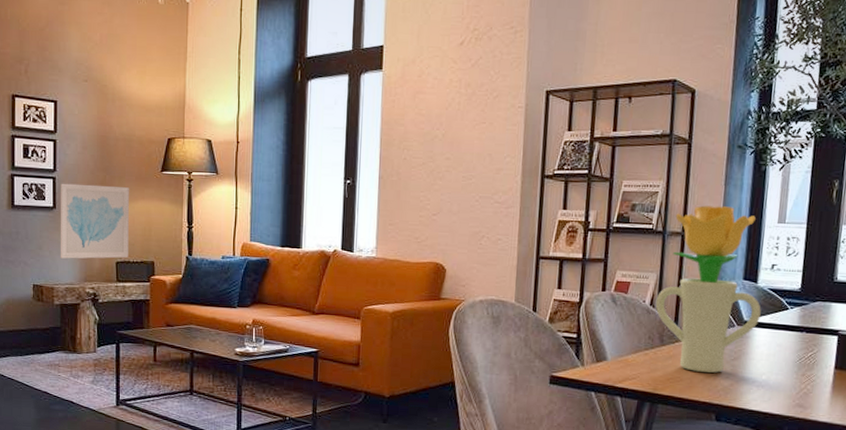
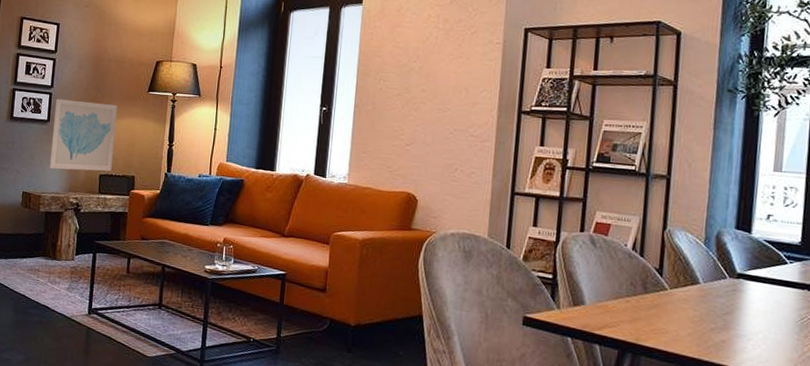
potted flower: present [655,205,761,373] -> none [638,149,756,327]

